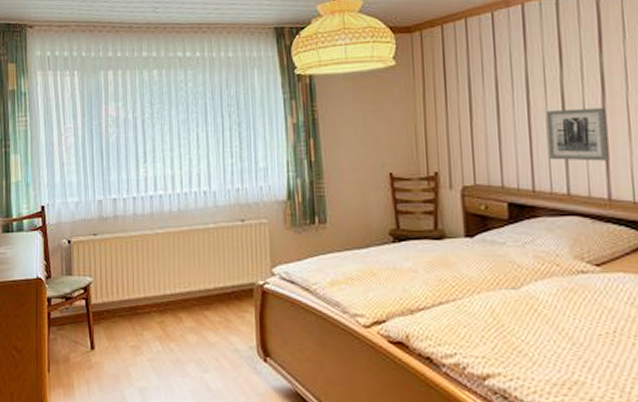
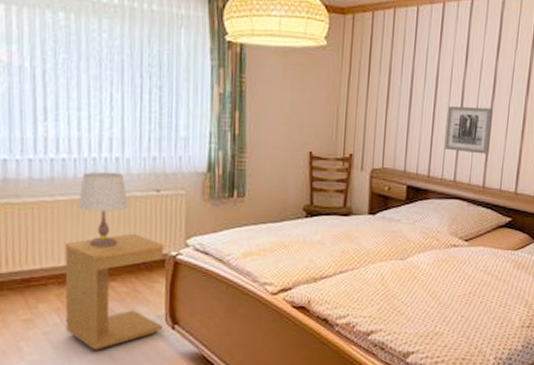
side table: none [164,263,255,380] -> present [65,233,165,350]
table lamp: none [173,205,216,277] -> present [78,171,128,248]

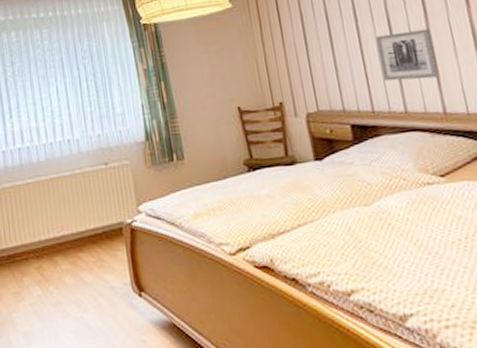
side table: present [65,233,165,350] -> none [38,205,130,320]
table lamp: present [78,171,128,248] -> none [43,152,83,222]

